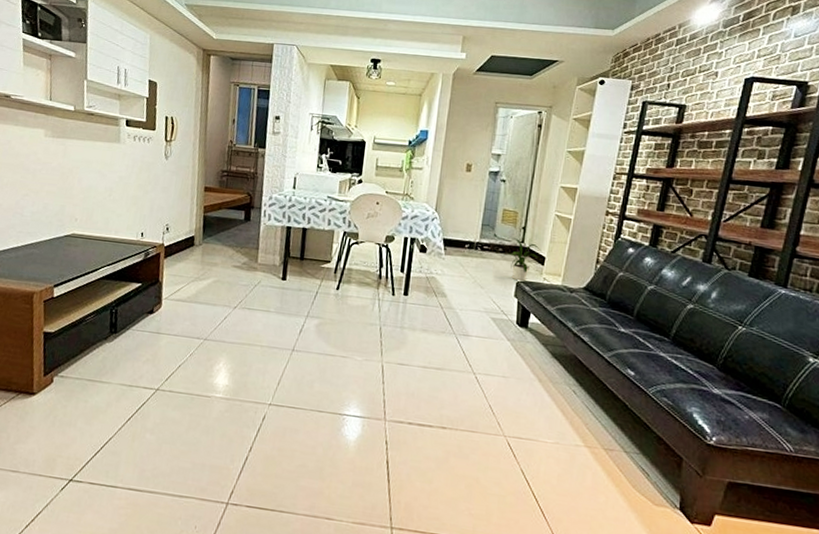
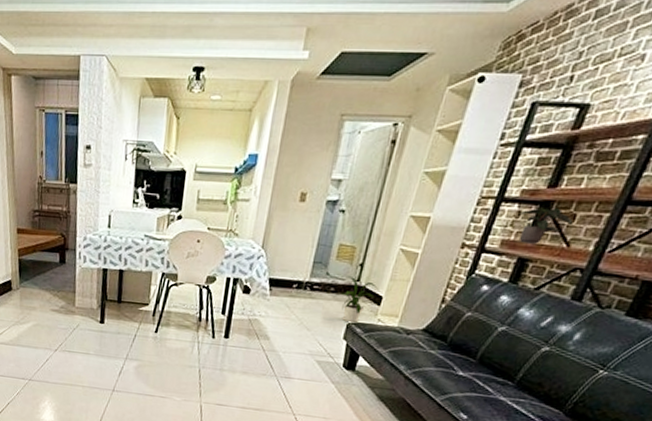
potted plant: none [648,183,691,213] -> present [518,207,573,244]

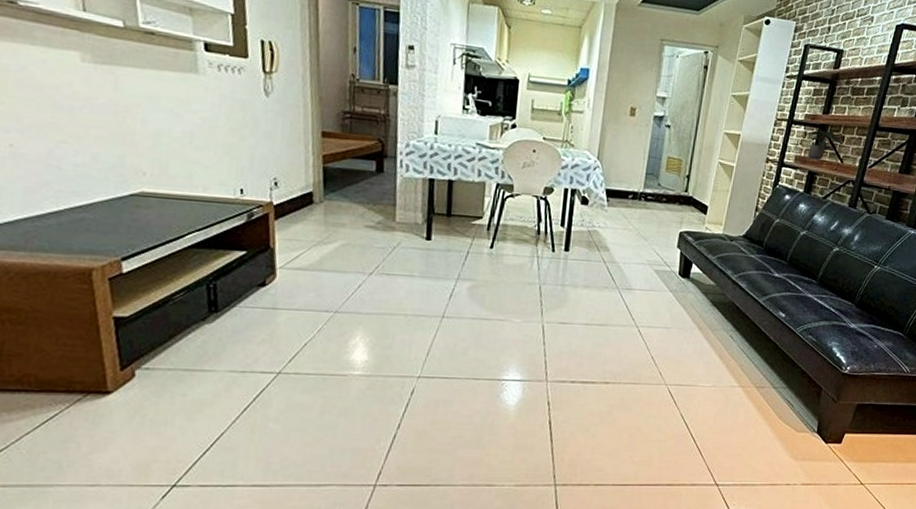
house plant: present [333,276,379,324] -> none [666,187,704,232]

